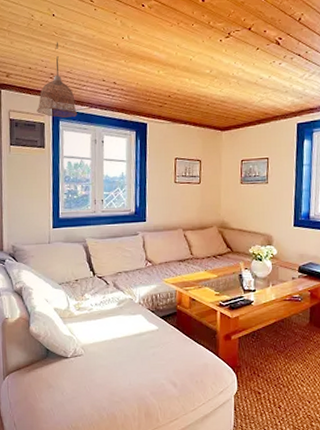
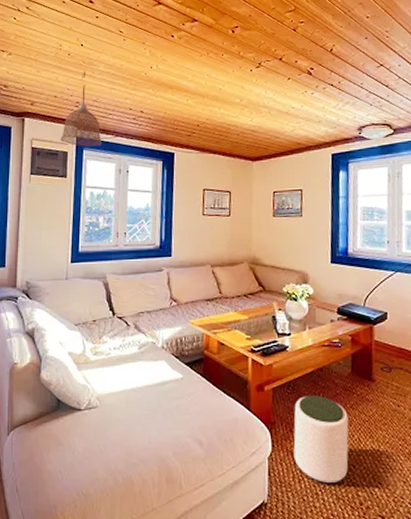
plant pot: none [256,343,306,415] -> present [293,396,349,483]

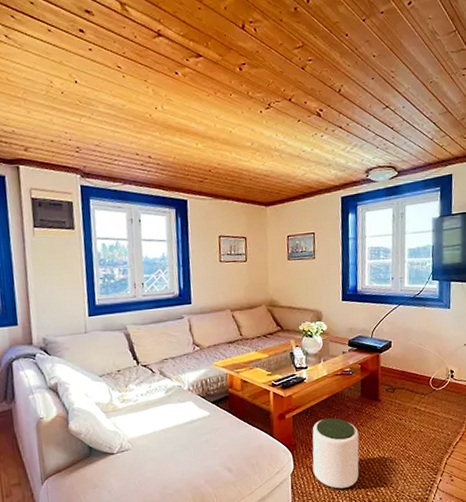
pendant lamp: present [60,71,102,147] -> none [63,112,110,196]

